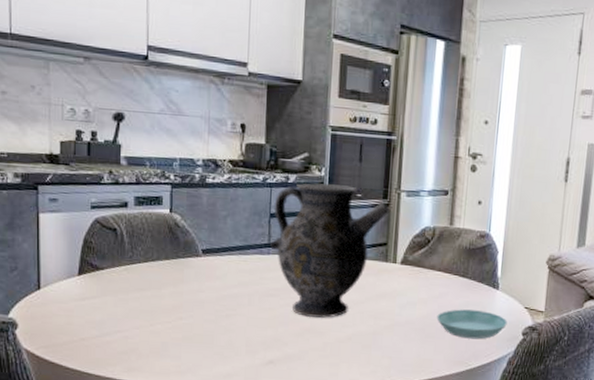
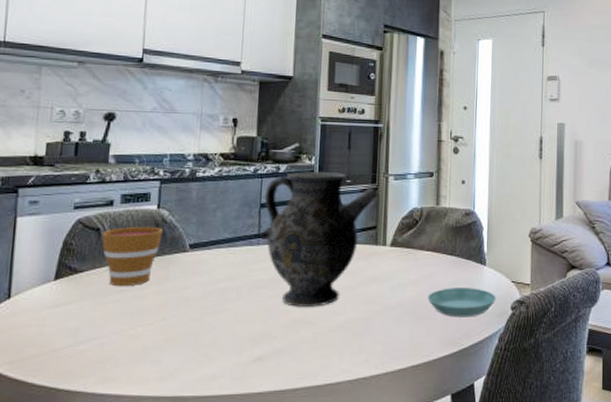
cup: none [119,229,176,286] -> present [102,226,163,287]

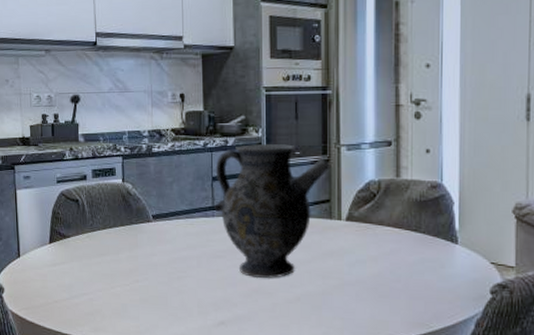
cup: present [102,226,163,287] -> none [81,198,129,251]
saucer: present [427,288,496,317] -> none [389,266,471,299]

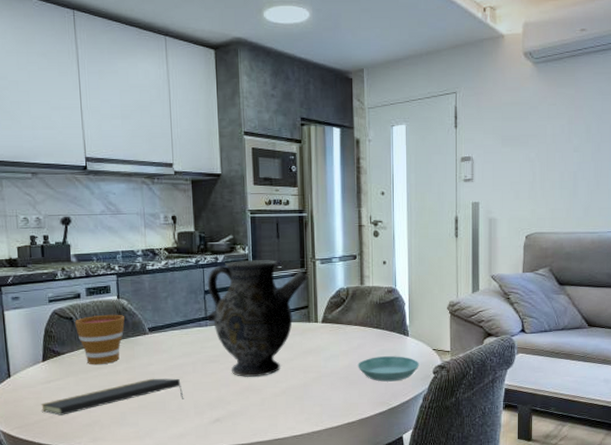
notepad: none [46,270,187,301] -> present [40,378,184,416]
cup: none [81,198,129,251] -> present [75,314,125,365]
saucer: none [389,266,471,299] -> present [358,356,419,382]

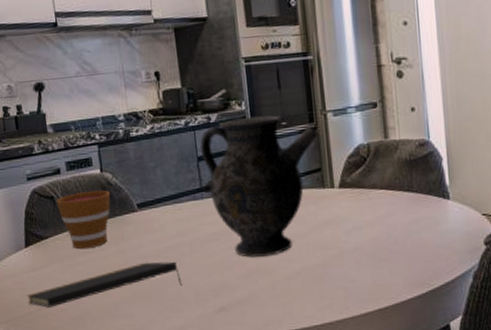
saucer: present [358,356,419,382] -> none [387,224,466,257]

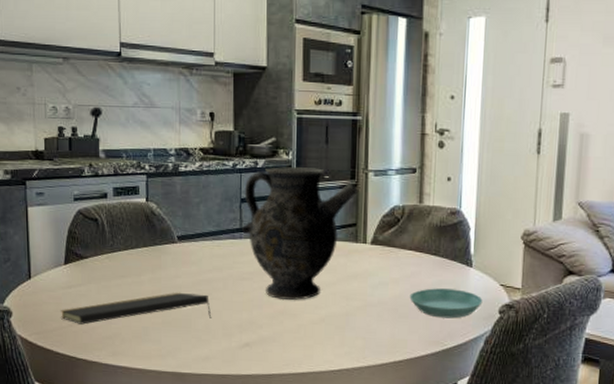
cup: present [57,190,111,250] -> none [100,218,152,273]
saucer: none [387,224,466,257] -> present [409,288,483,319]

